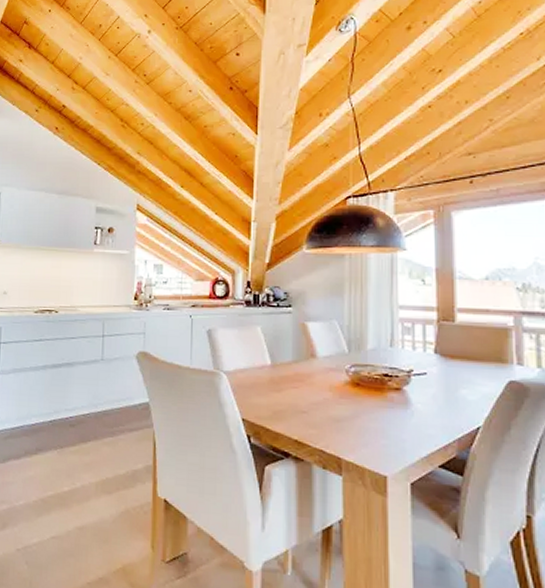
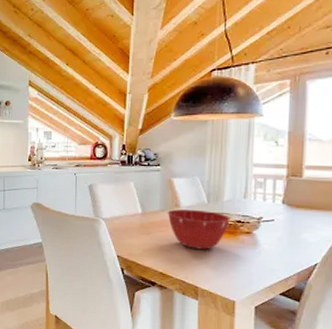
mixing bowl: none [301,360,376,411] -> present [167,209,230,250]

